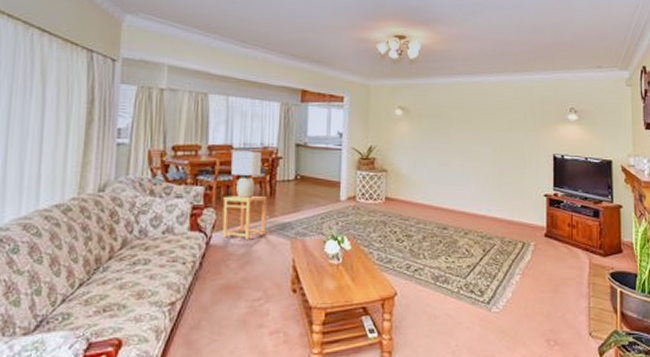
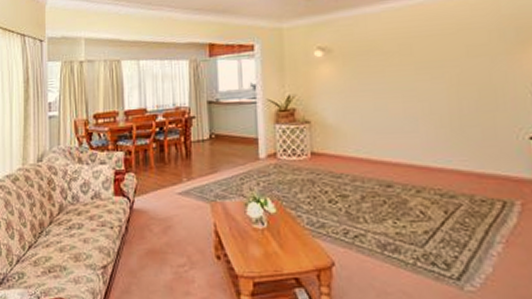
side table: present [222,196,267,240] -> none [142,158,185,204]
lamp: present [231,150,261,198] -> none [147,112,175,161]

